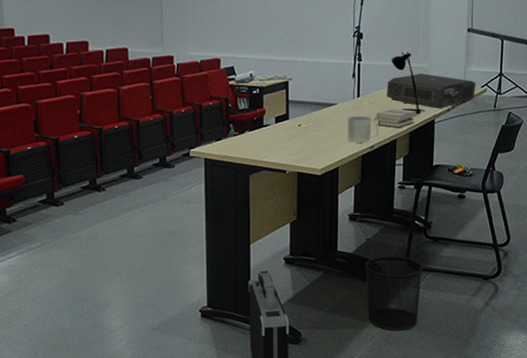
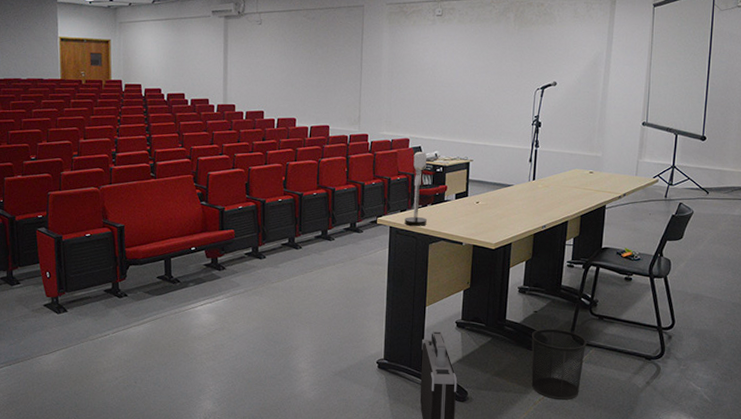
microphone: none [221,72,246,156] -> present [404,152,427,226]
mug: present [347,115,379,144] -> none [521,197,551,223]
books: present [374,109,416,128] -> none [547,193,588,211]
projector: present [386,74,476,109] -> none [560,162,648,196]
desk lamp: present [391,52,425,115] -> none [566,141,597,200]

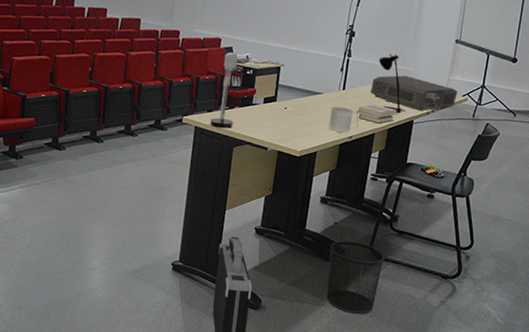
mug: none [521,197,551,223] -> present [328,106,359,134]
books: none [547,193,588,211] -> present [355,104,397,124]
projector: none [560,162,648,196] -> present [370,75,458,111]
desk lamp: none [566,141,597,200] -> present [378,54,405,114]

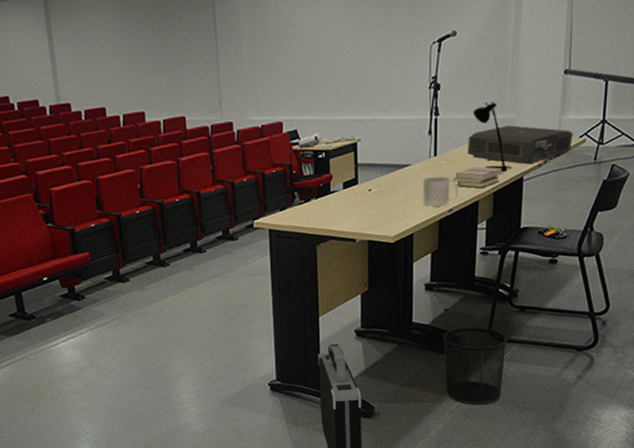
microphone: present [210,52,238,128] -> none [285,136,312,226]

